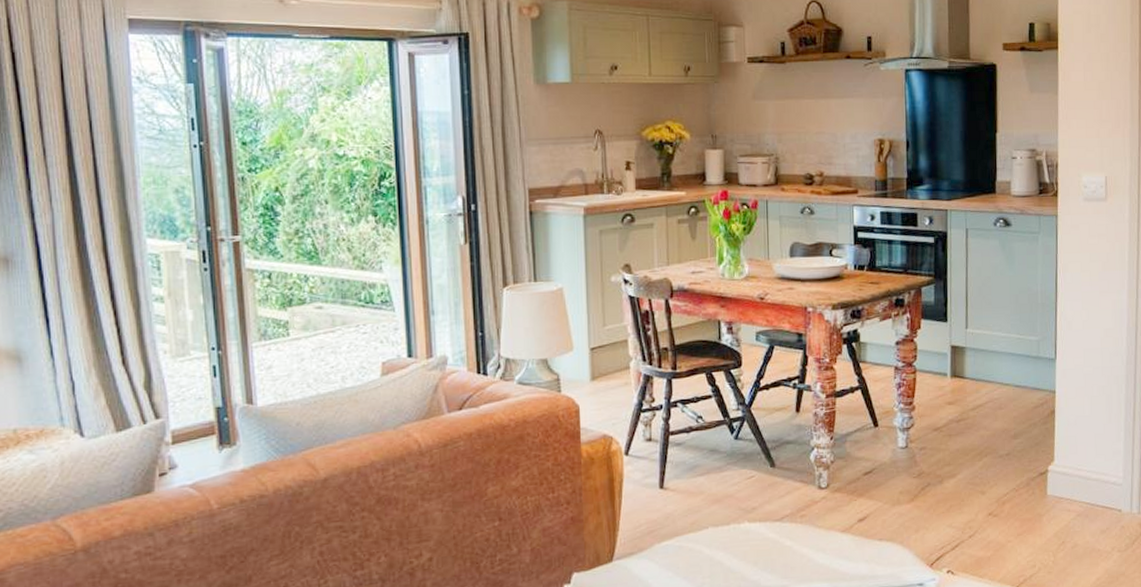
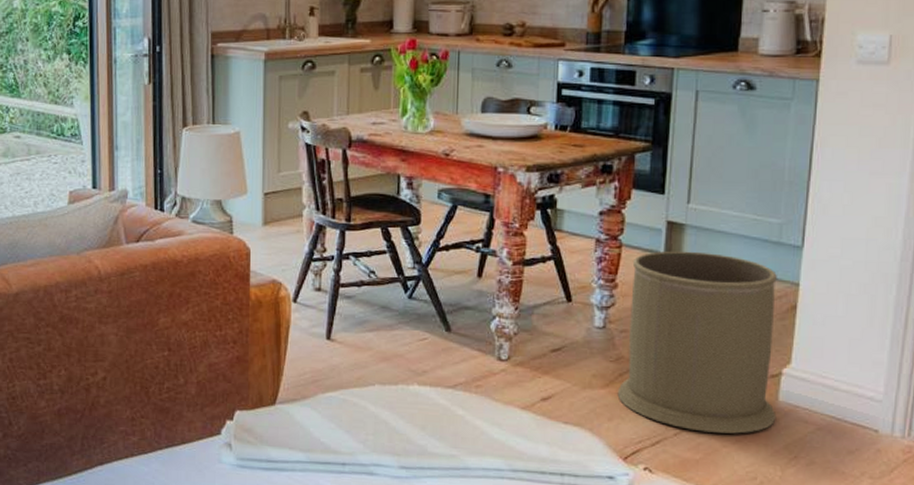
trash can: none [921,370,1047,531] -> present [617,250,777,434]

